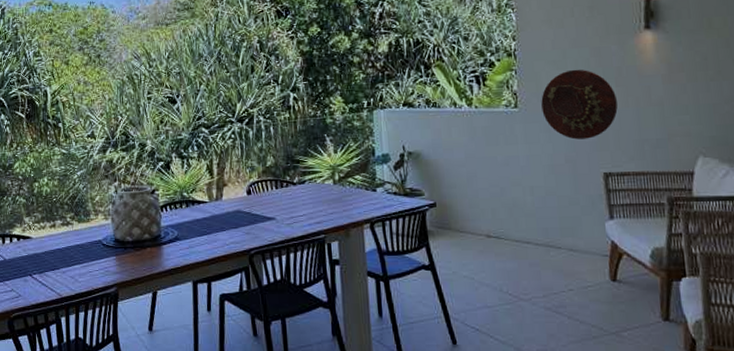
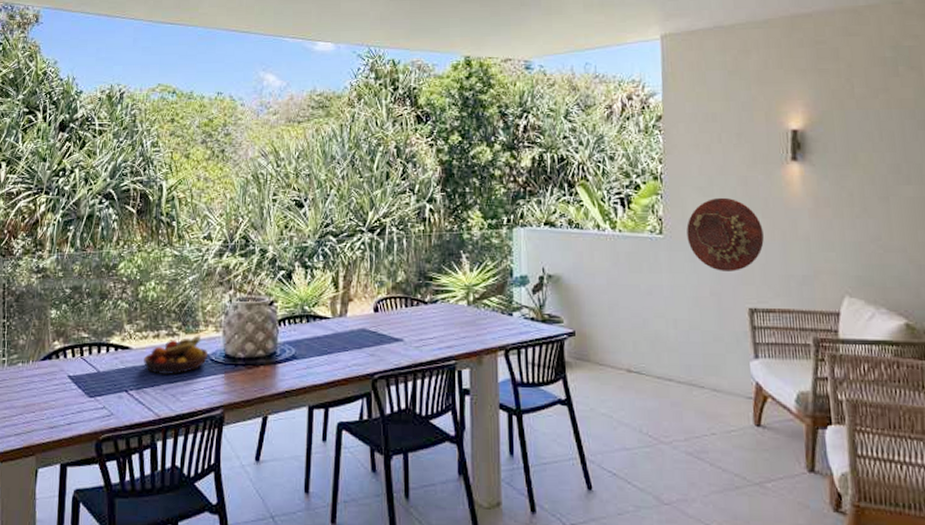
fruit bowl: none [43,223,100,259] -> present [144,335,209,374]

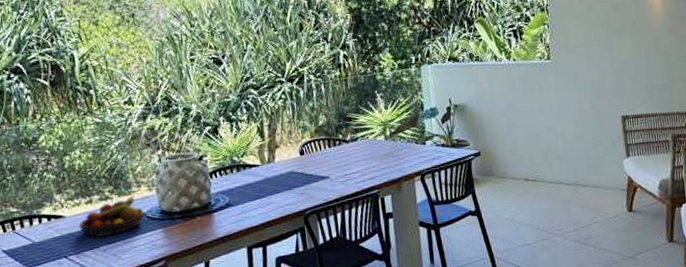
decorative platter: present [686,197,764,271] -> none [570,22,633,87]

